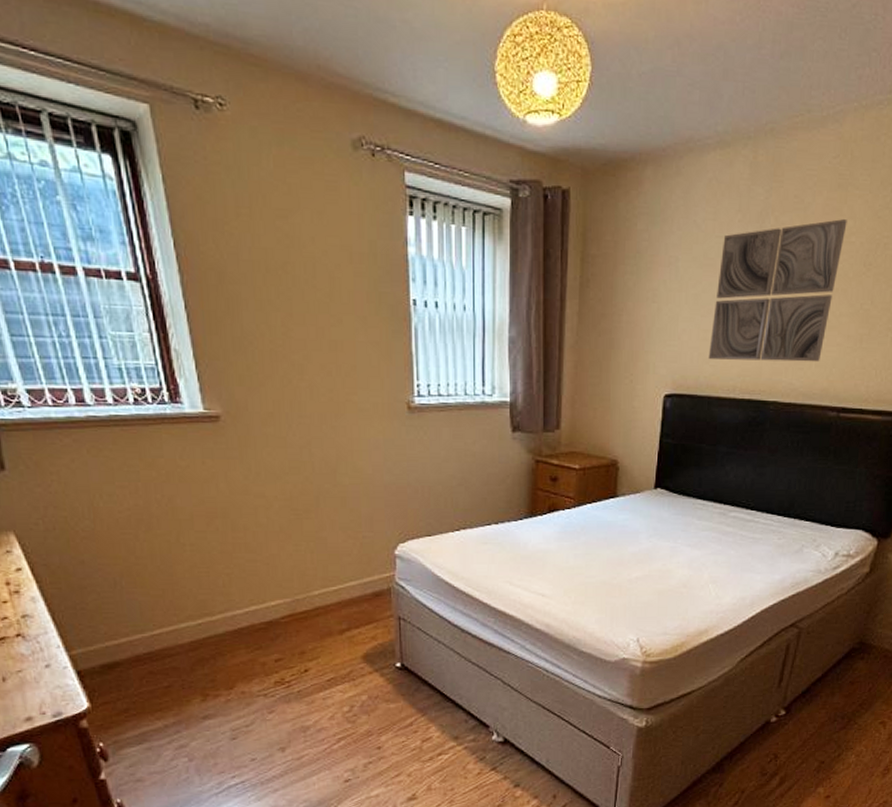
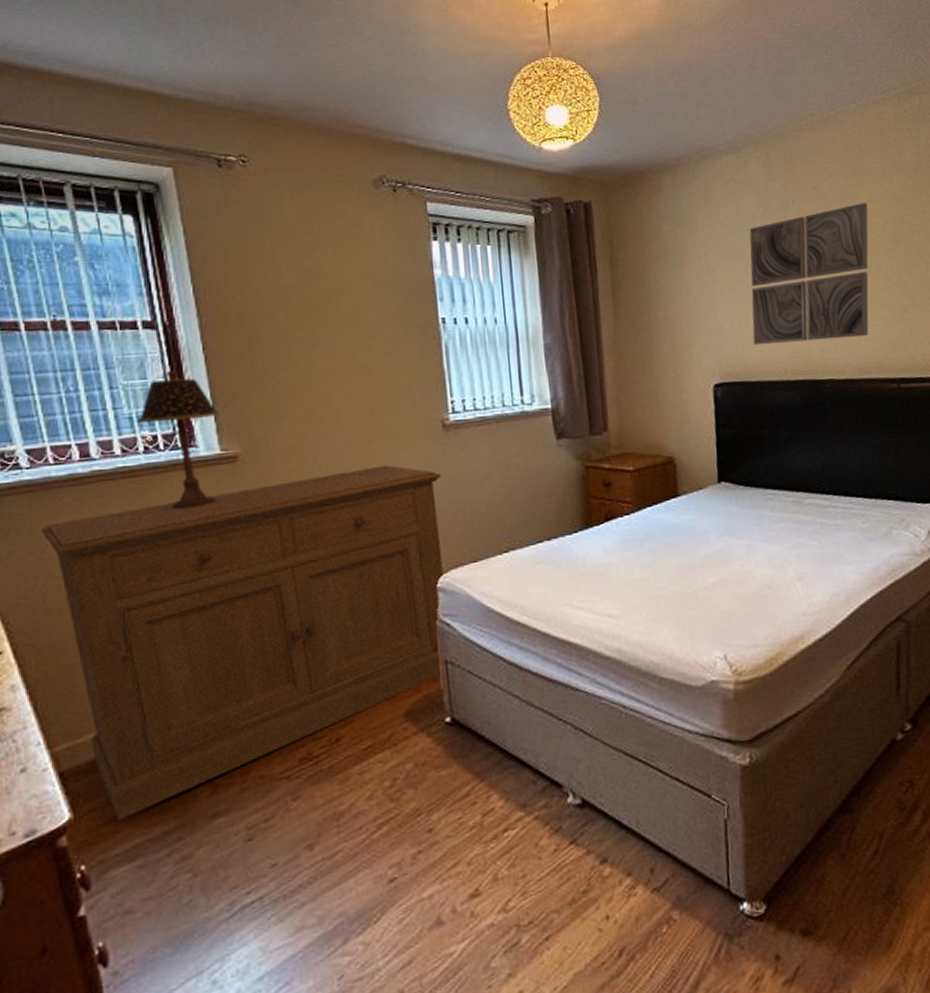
sideboard: none [46,439,404,712] -> present [41,465,444,820]
table lamp: none [126,325,203,460] -> present [137,370,220,510]

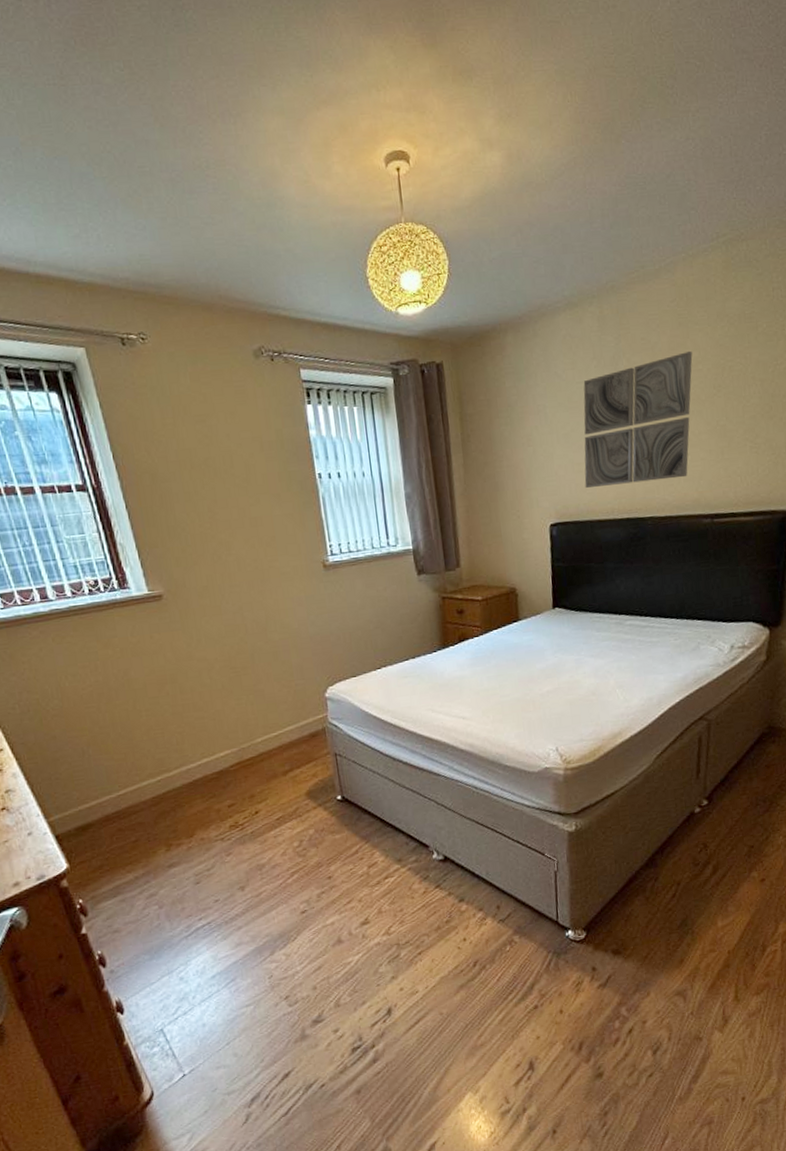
sideboard: present [41,465,444,820] -> none [18,600,333,869]
table lamp: present [137,370,220,510] -> none [81,525,151,639]

